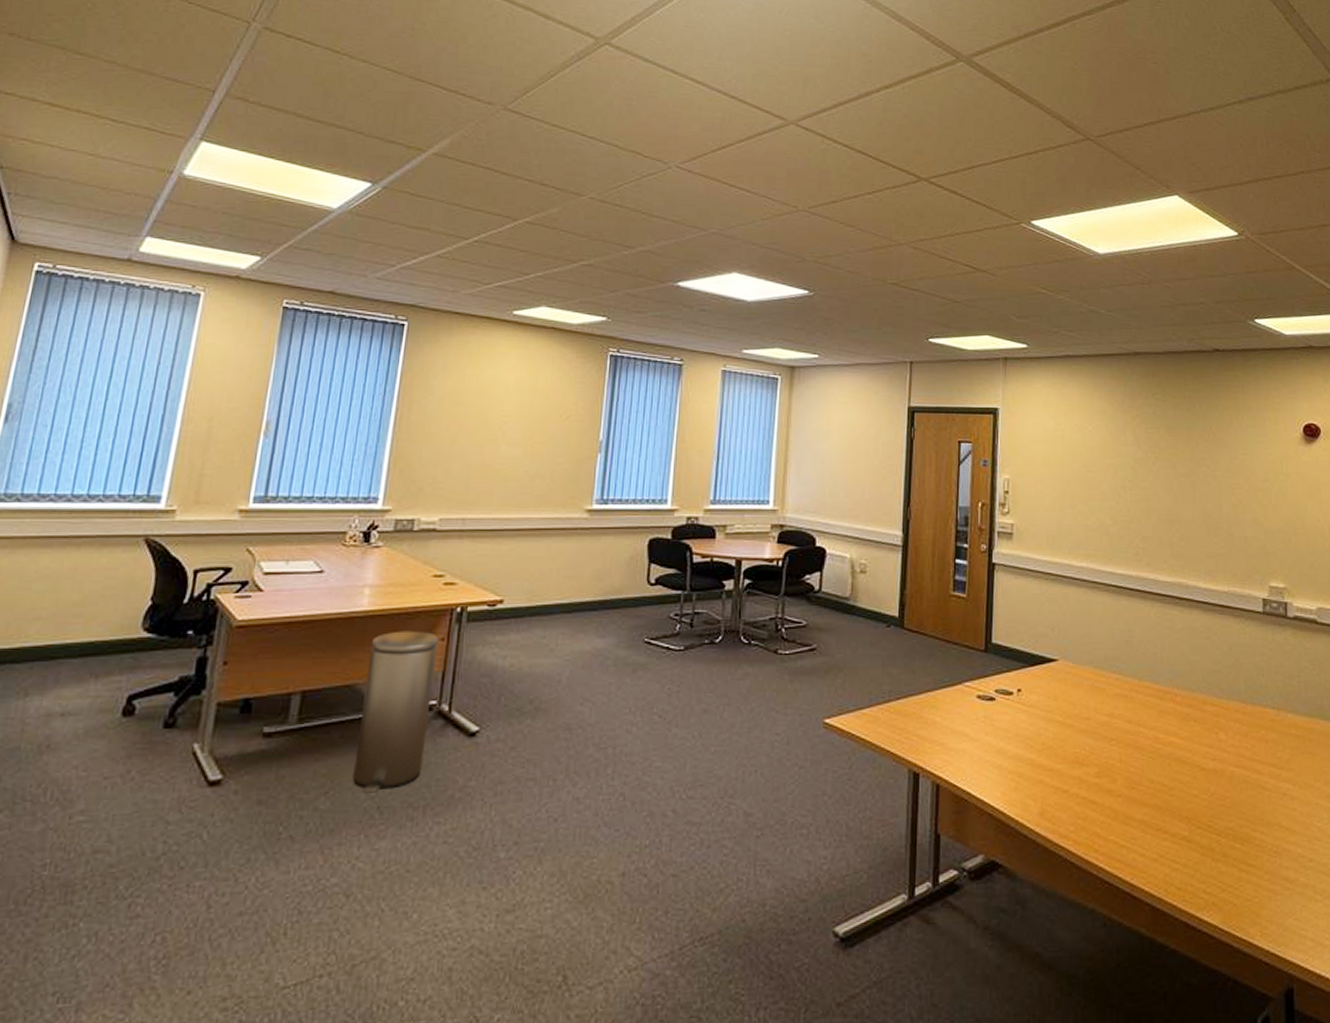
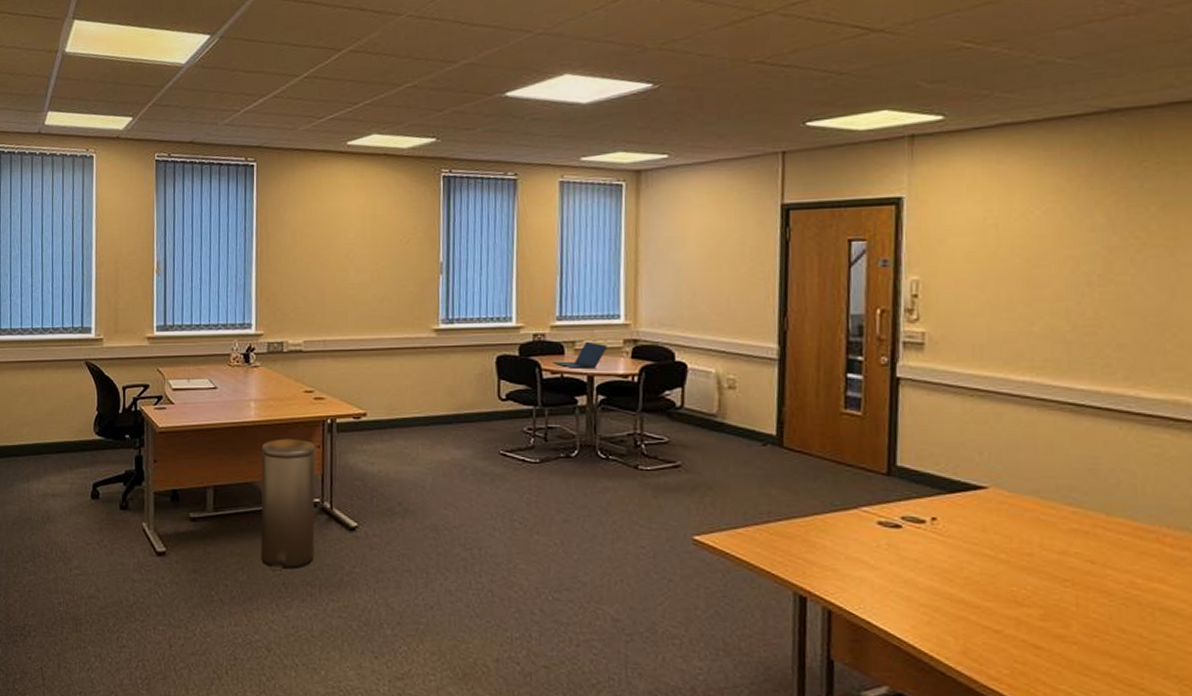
laptop: none [704,525,756,552] -> present [553,341,607,368]

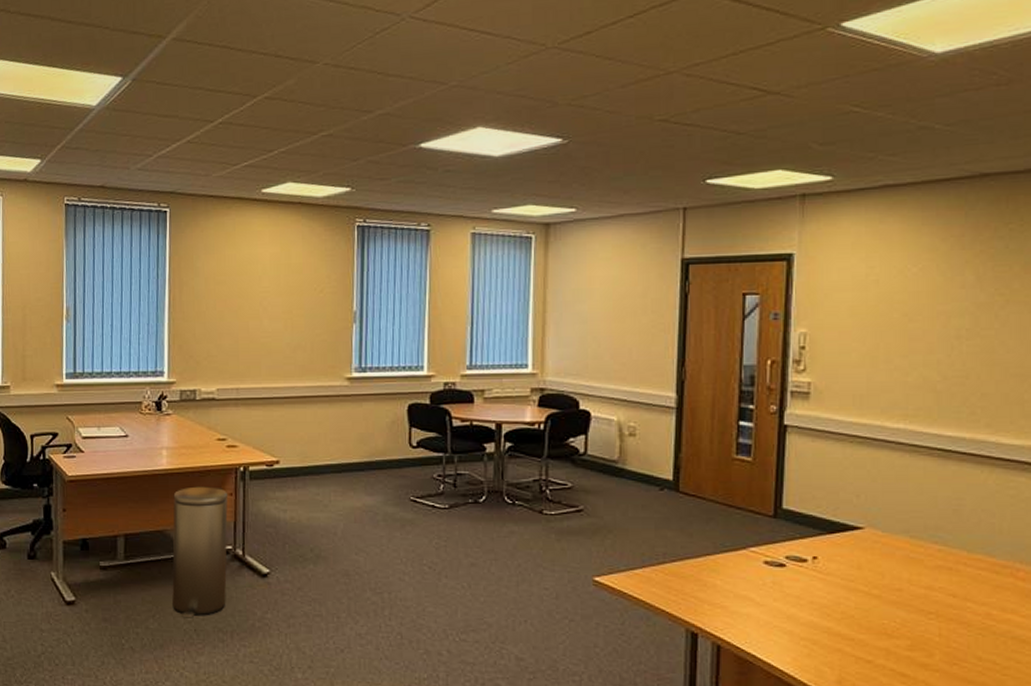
laptop: present [553,341,607,368] -> none [463,390,515,416]

